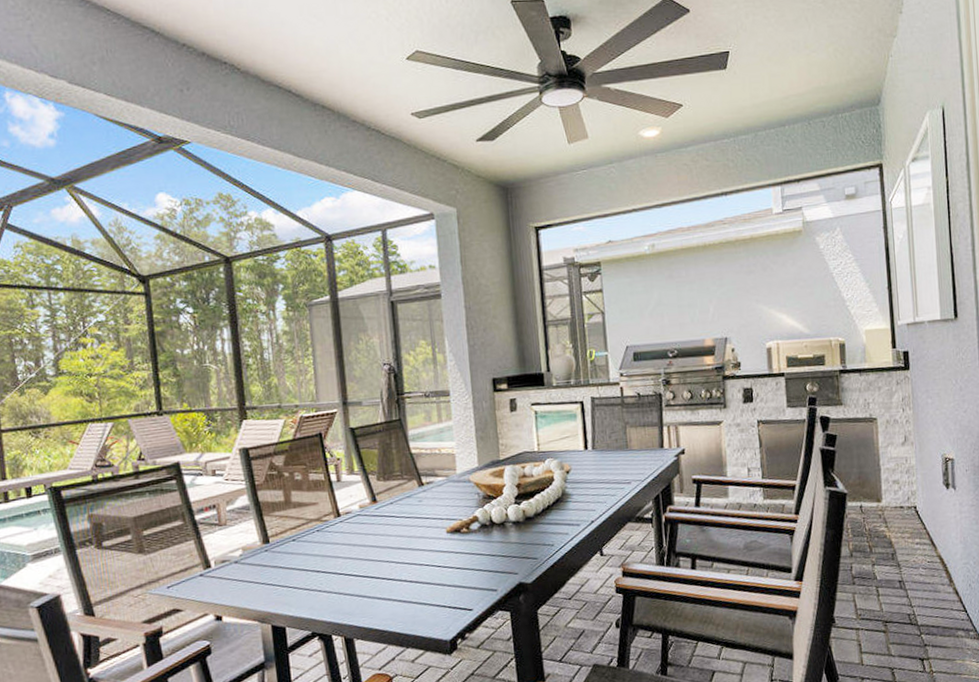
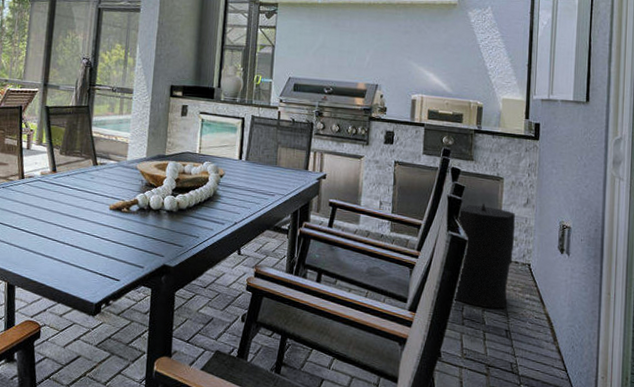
trash can: none [835,450,897,562] -> present [455,204,515,309]

